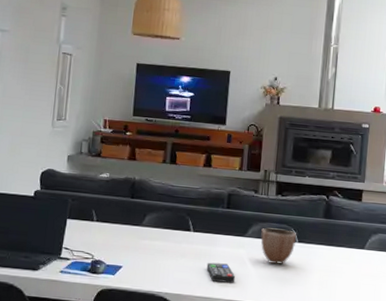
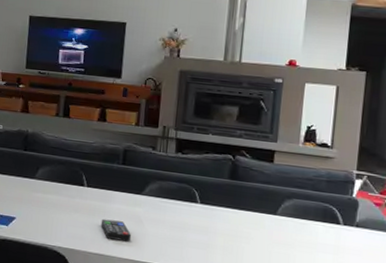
decorative bowl: present [261,228,296,264] -> none [159,186,198,226]

